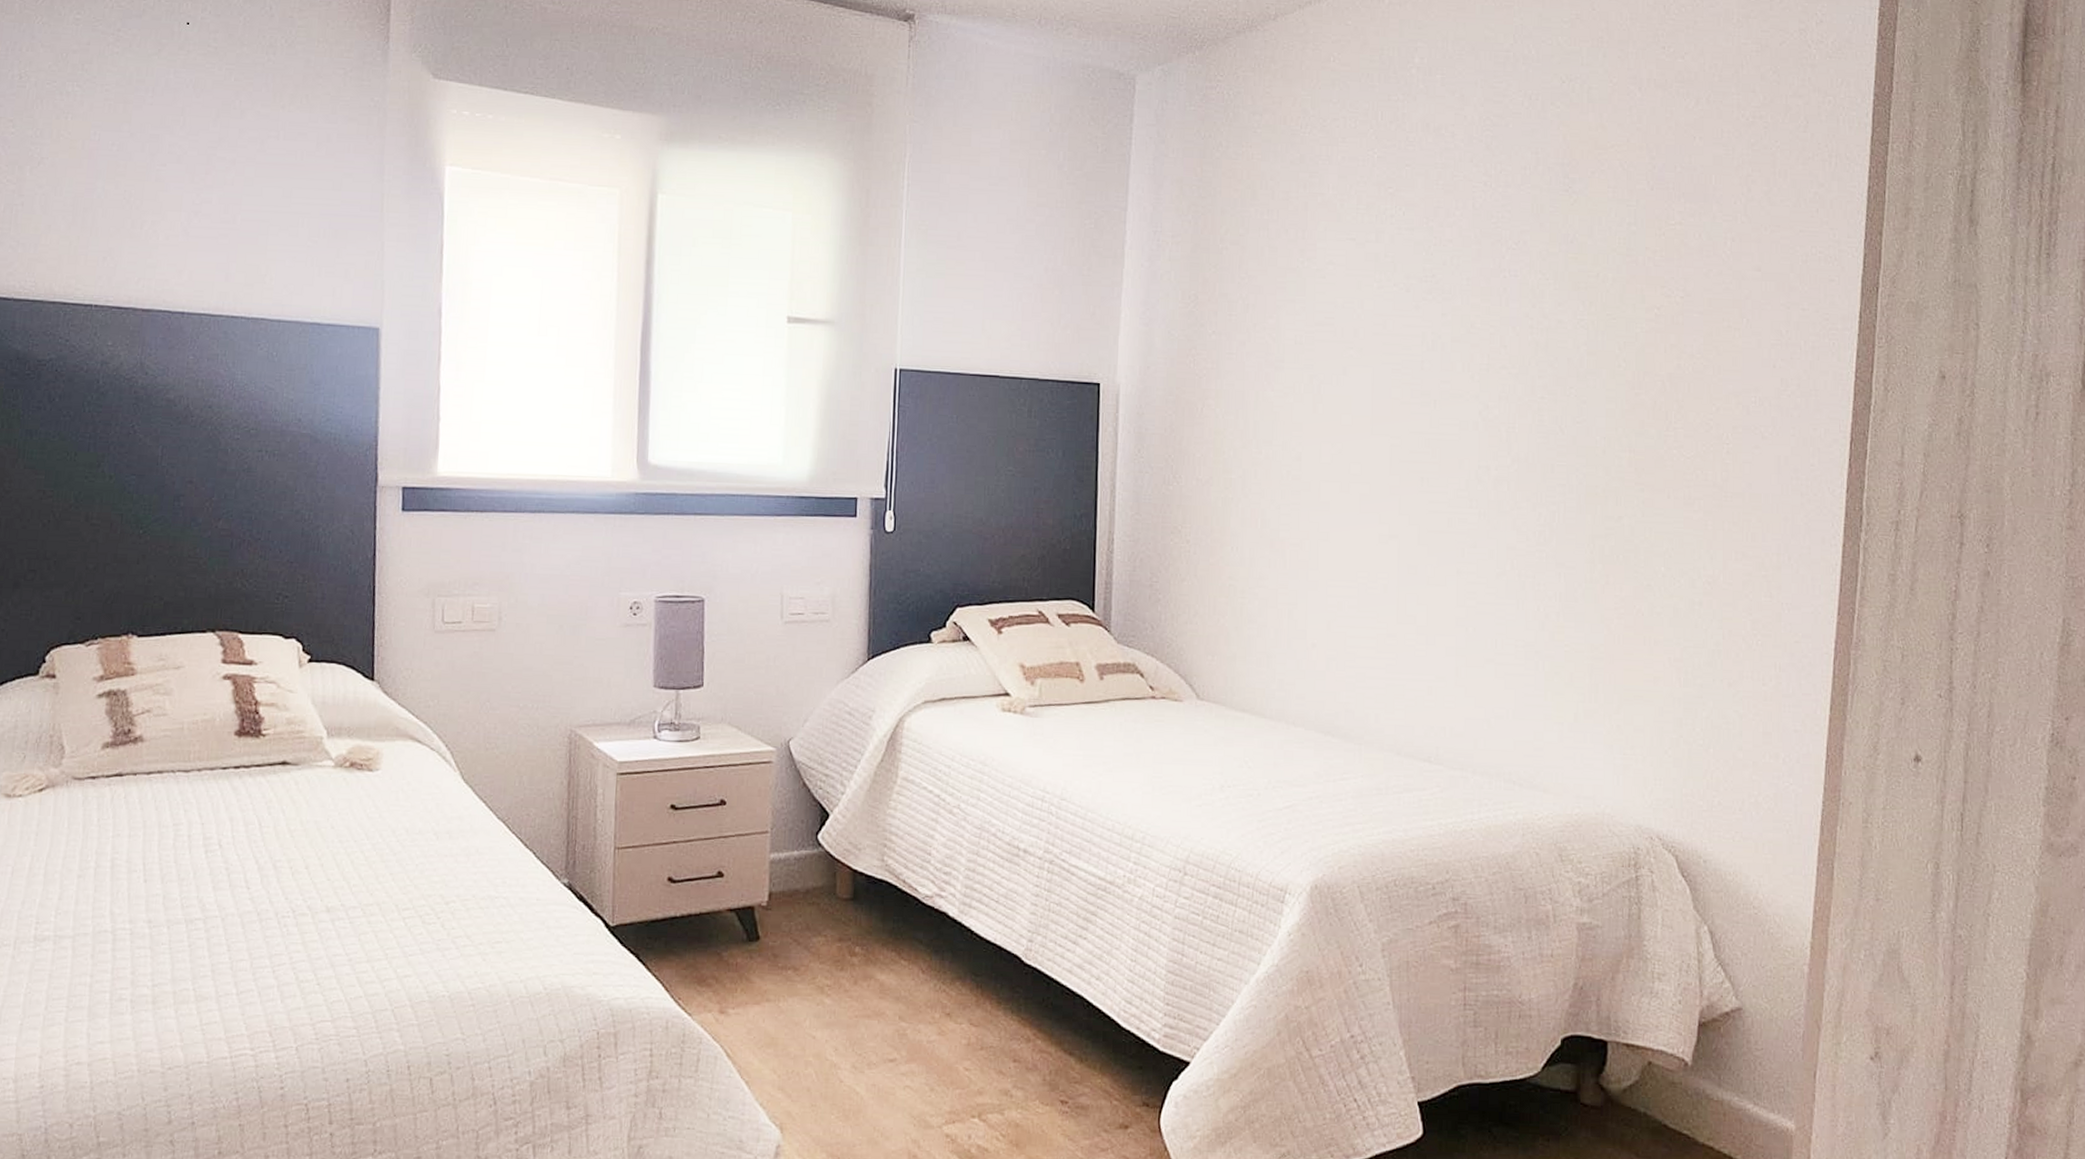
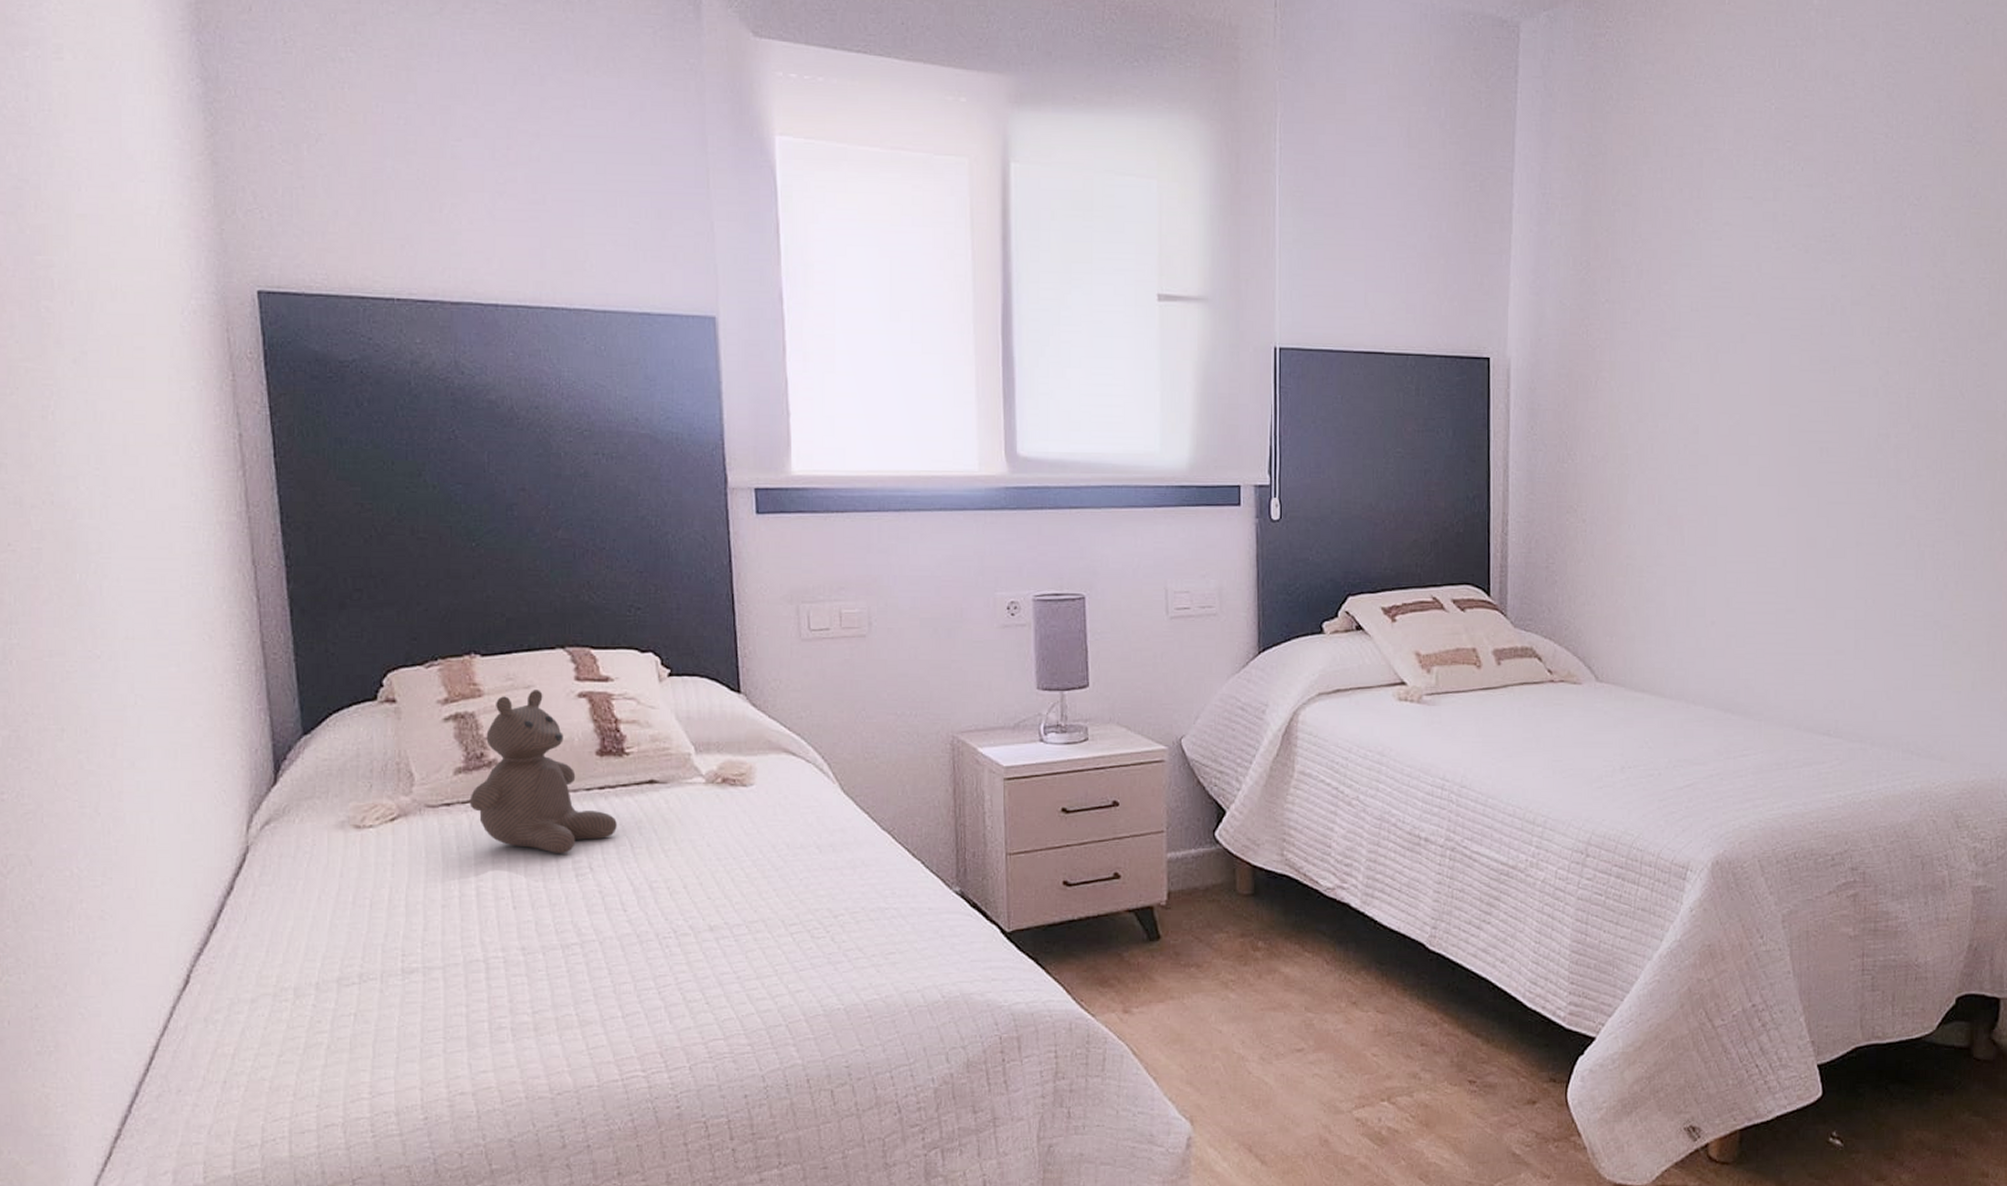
teddy bear: none [113,670,248,830] -> present [469,690,617,854]

